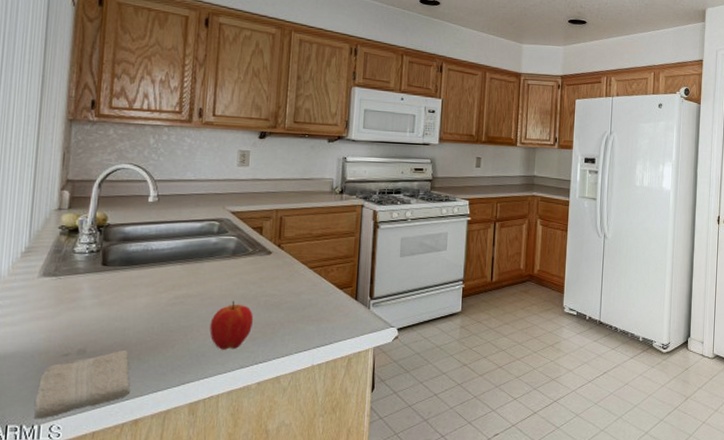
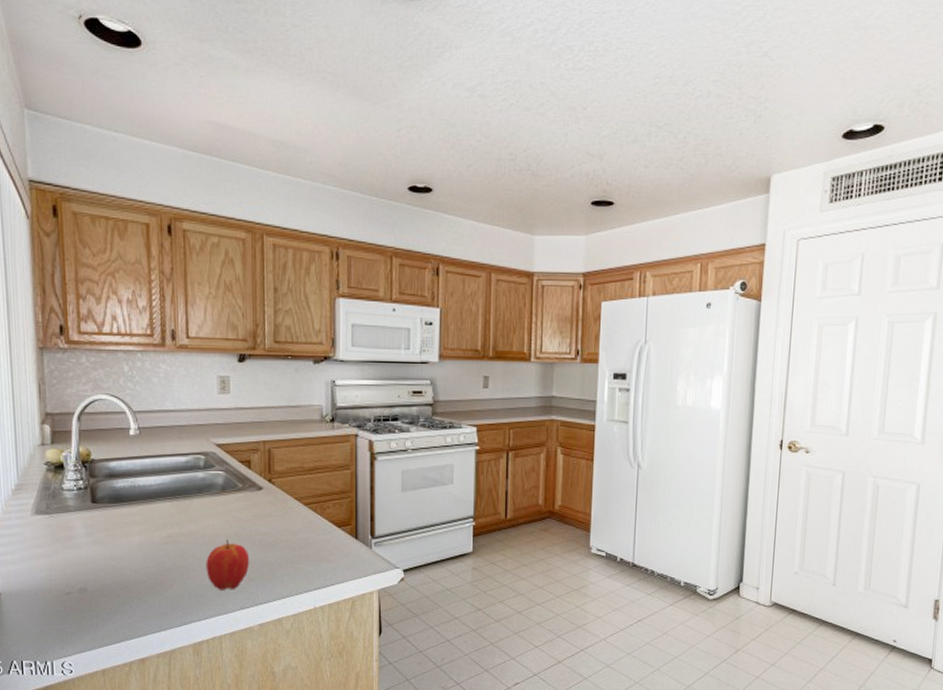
washcloth: present [34,350,131,419] -> none [45,590,135,656]

